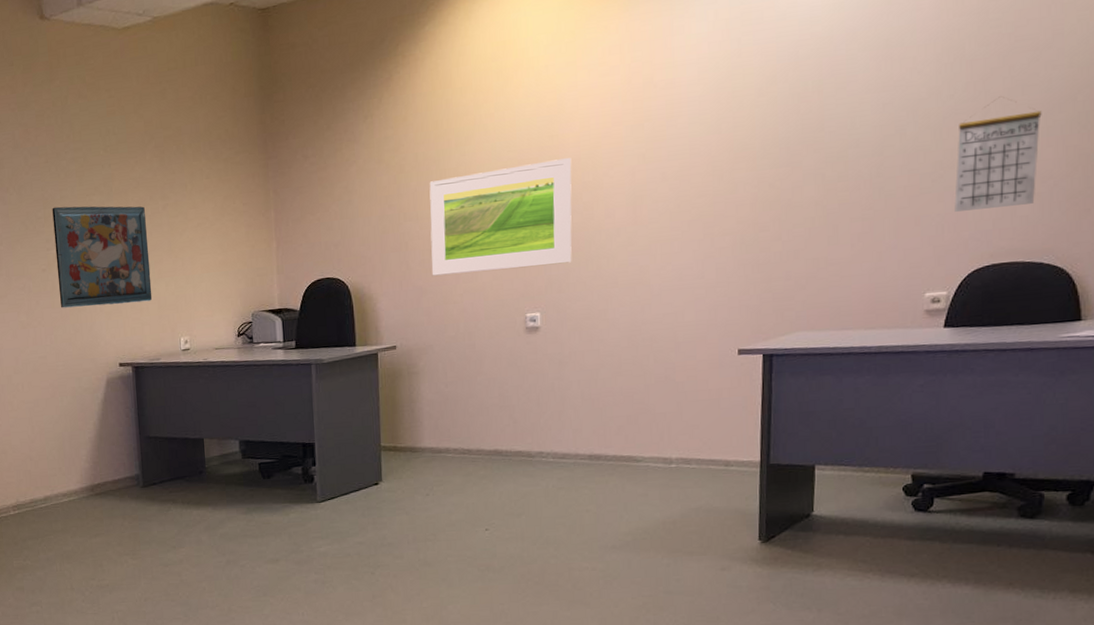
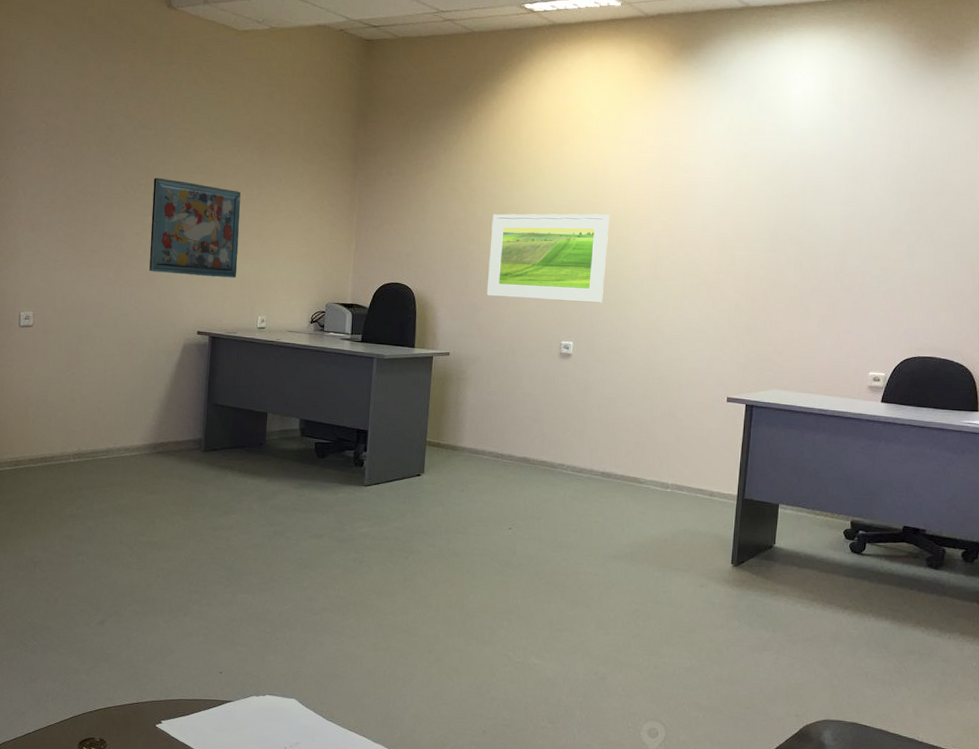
calendar: present [954,96,1042,212] -> none [894,225,958,313]

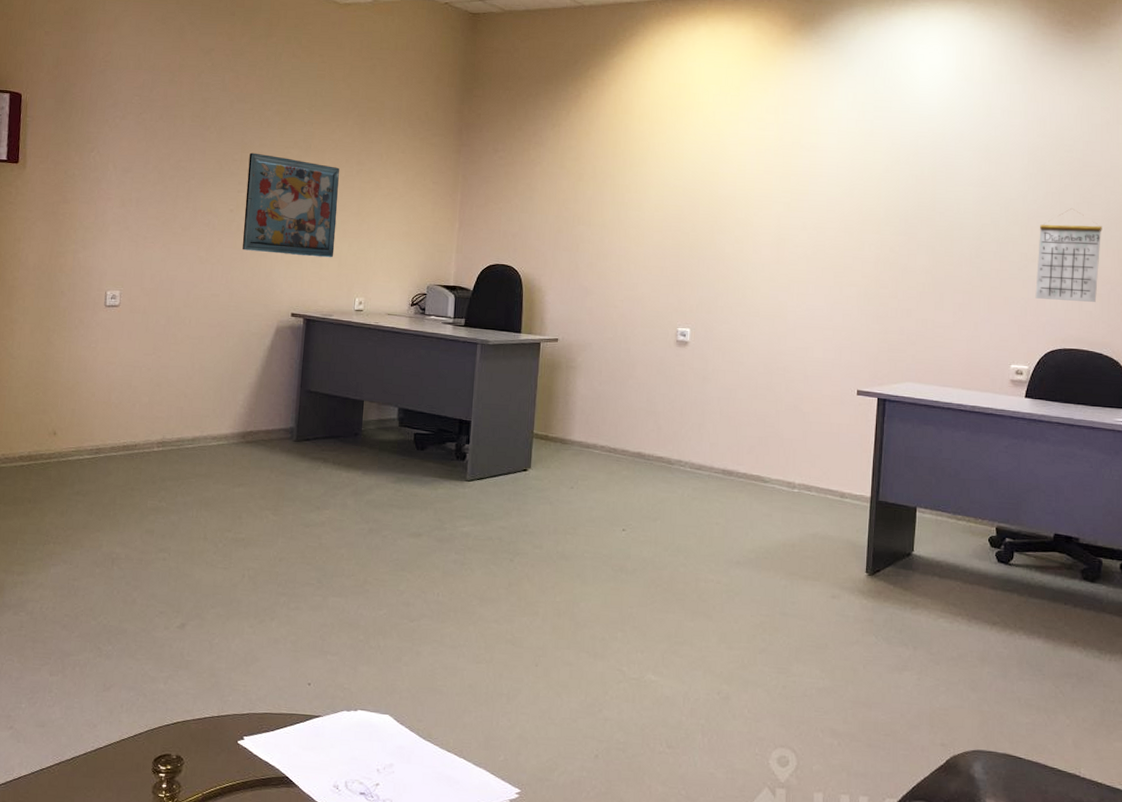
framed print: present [486,213,610,303] -> none [597,193,728,288]
calendar: none [894,225,958,313] -> present [1035,208,1102,302]

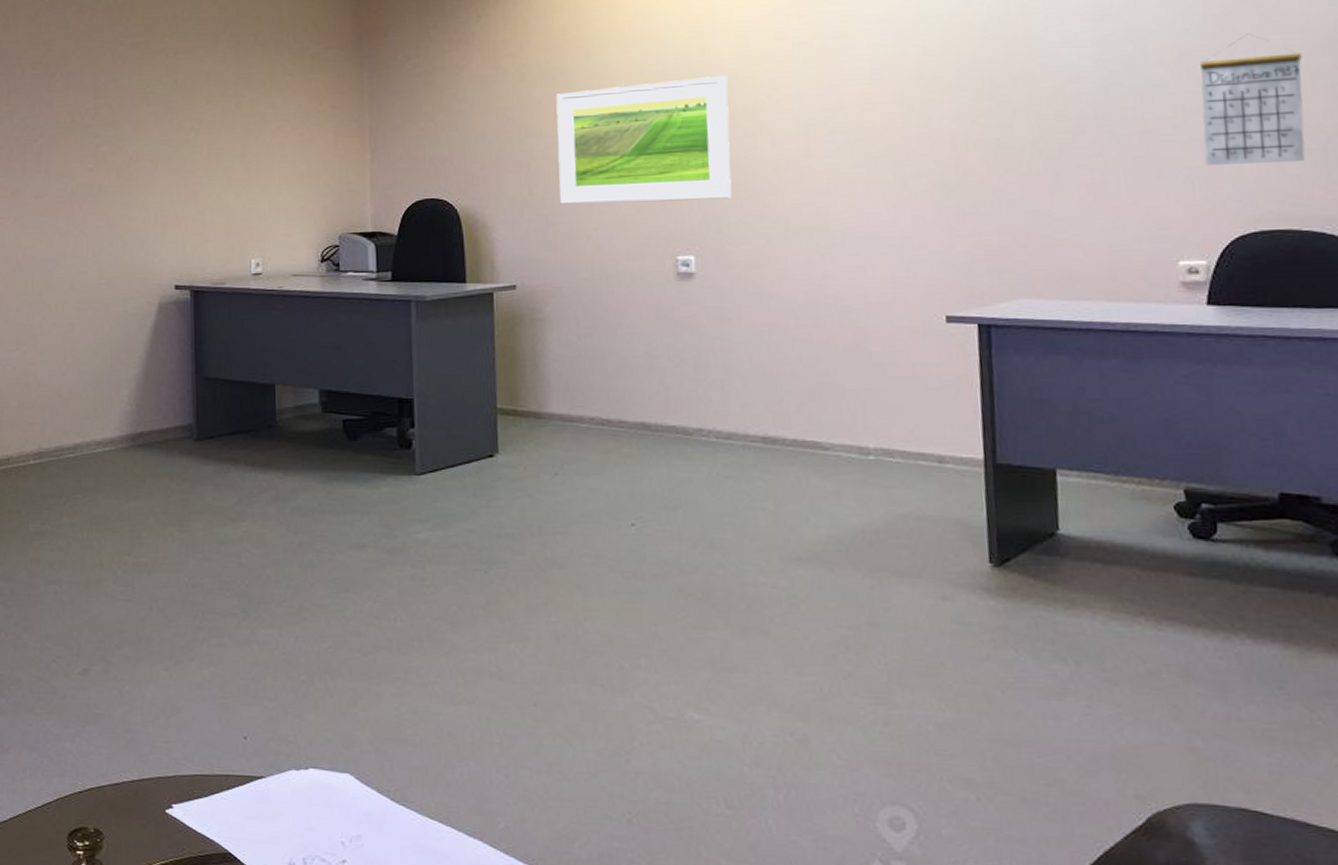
rug: present [242,152,339,258] -> none [104,97,219,216]
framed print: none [597,193,728,288] -> present [555,76,732,204]

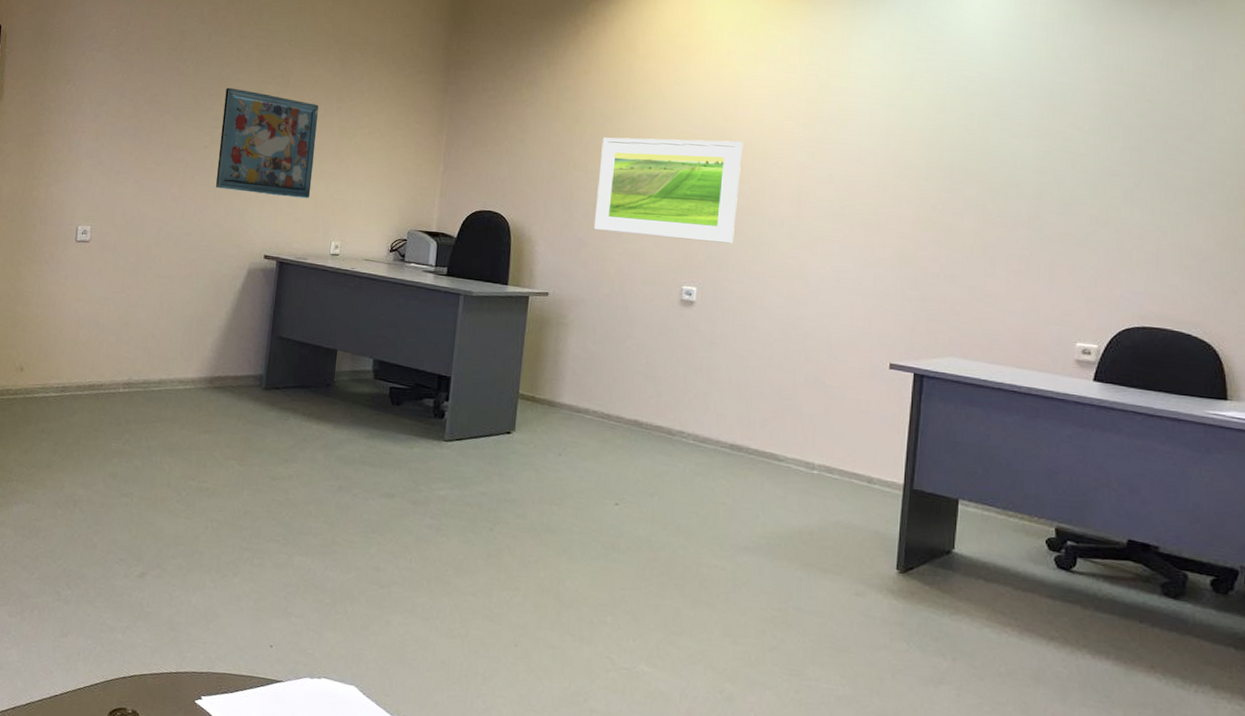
rug: none [104,97,219,216] -> present [216,87,319,199]
calendar: present [1200,34,1306,165] -> none [1108,166,1193,275]

